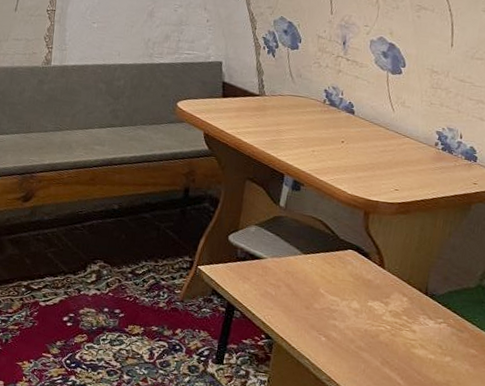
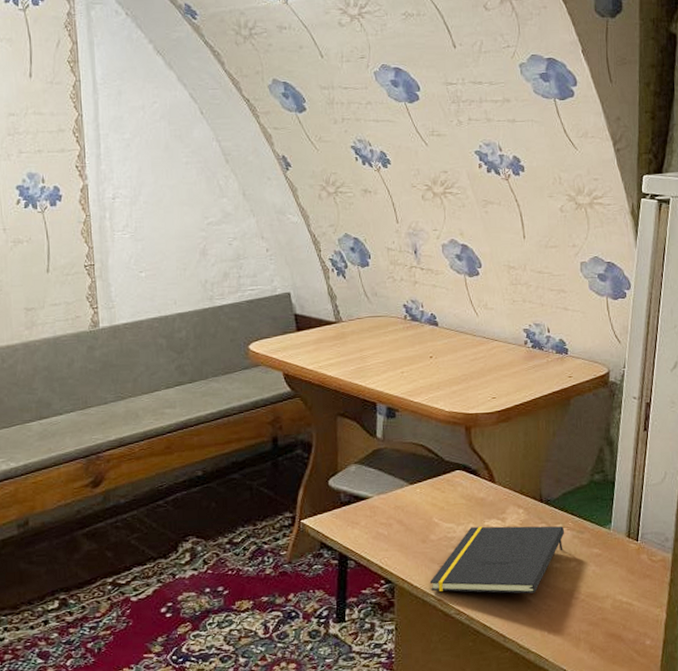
notepad: none [306,304,445,378] -> present [429,526,565,594]

